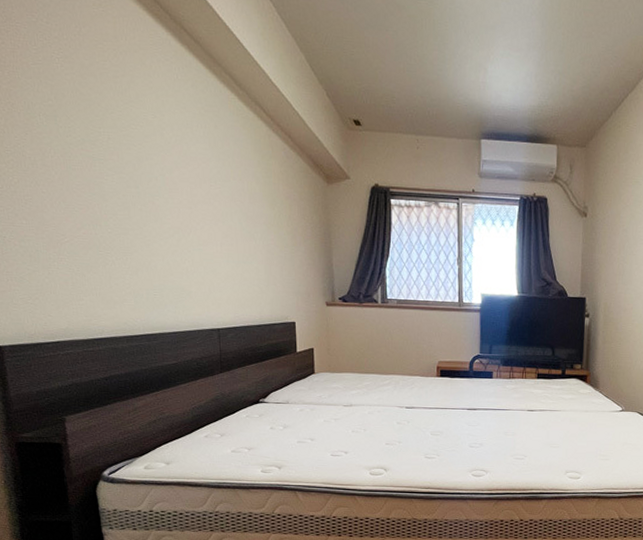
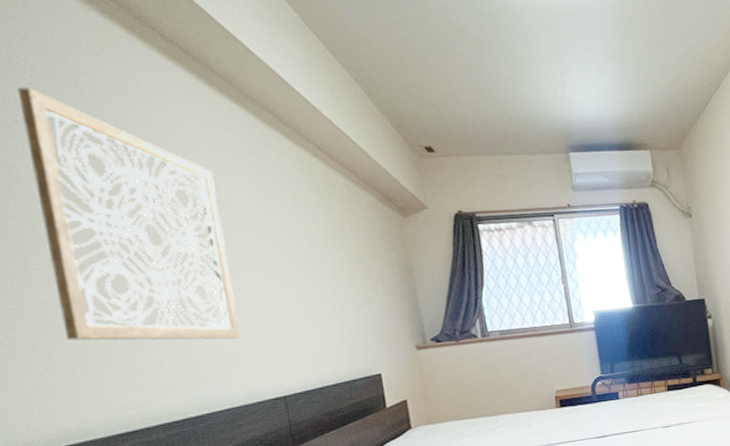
wall art: none [36,33,190,273] -> present [17,87,241,341]

